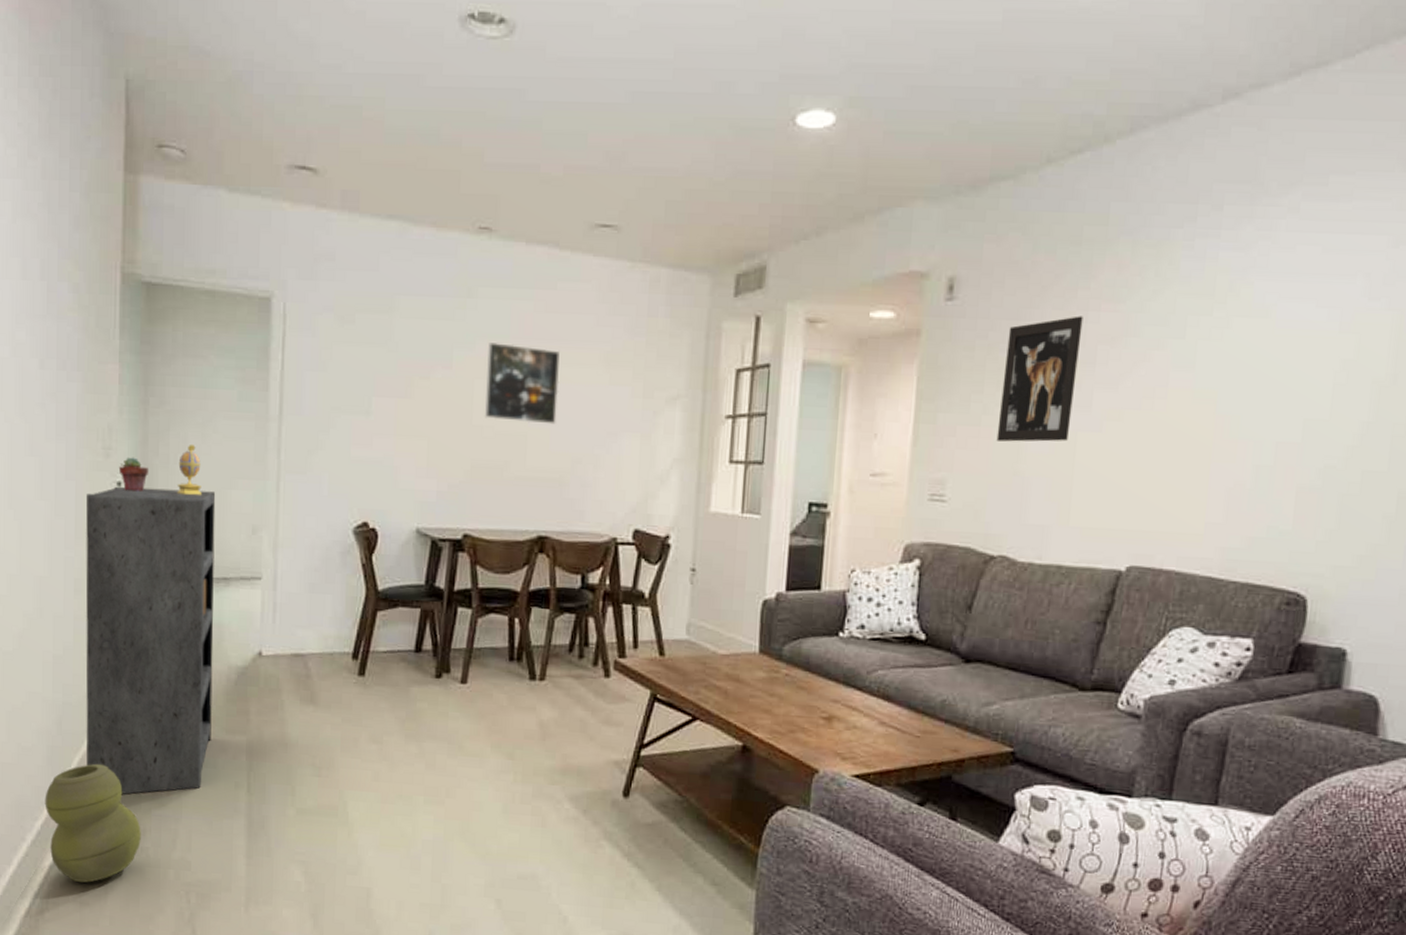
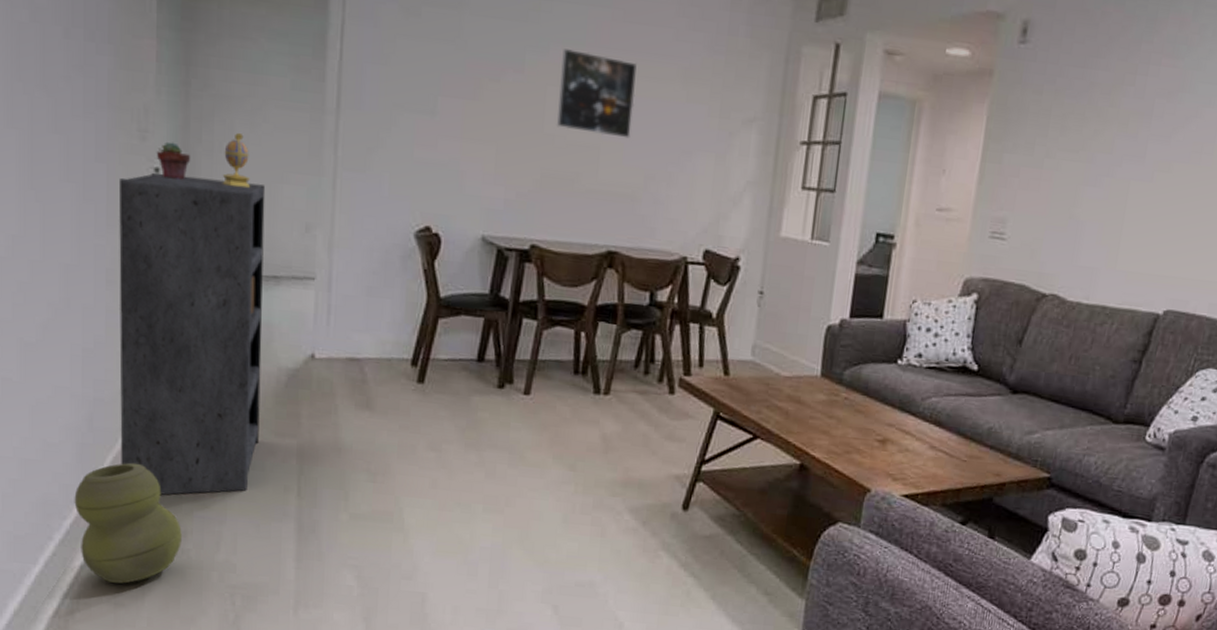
wall art: present [996,316,1083,442] -> none [1056,68,1145,189]

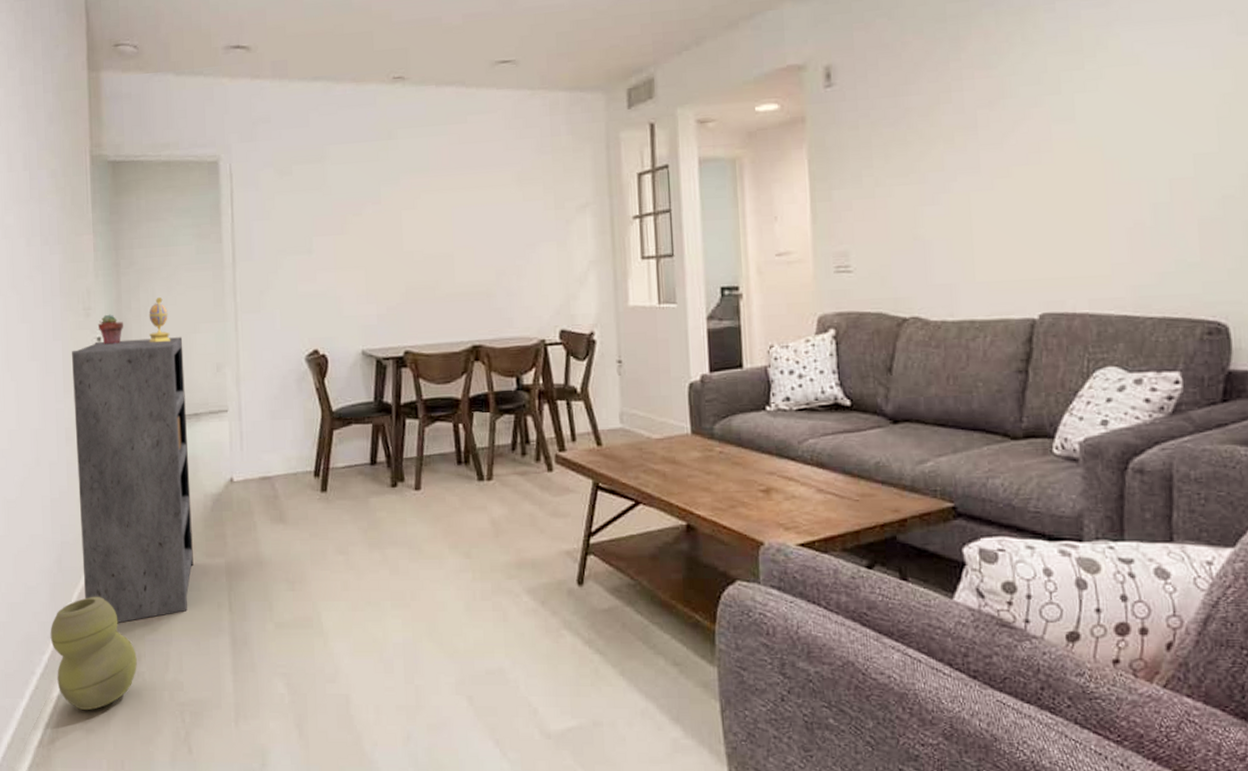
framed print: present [556,49,637,139] -> none [411,175,479,245]

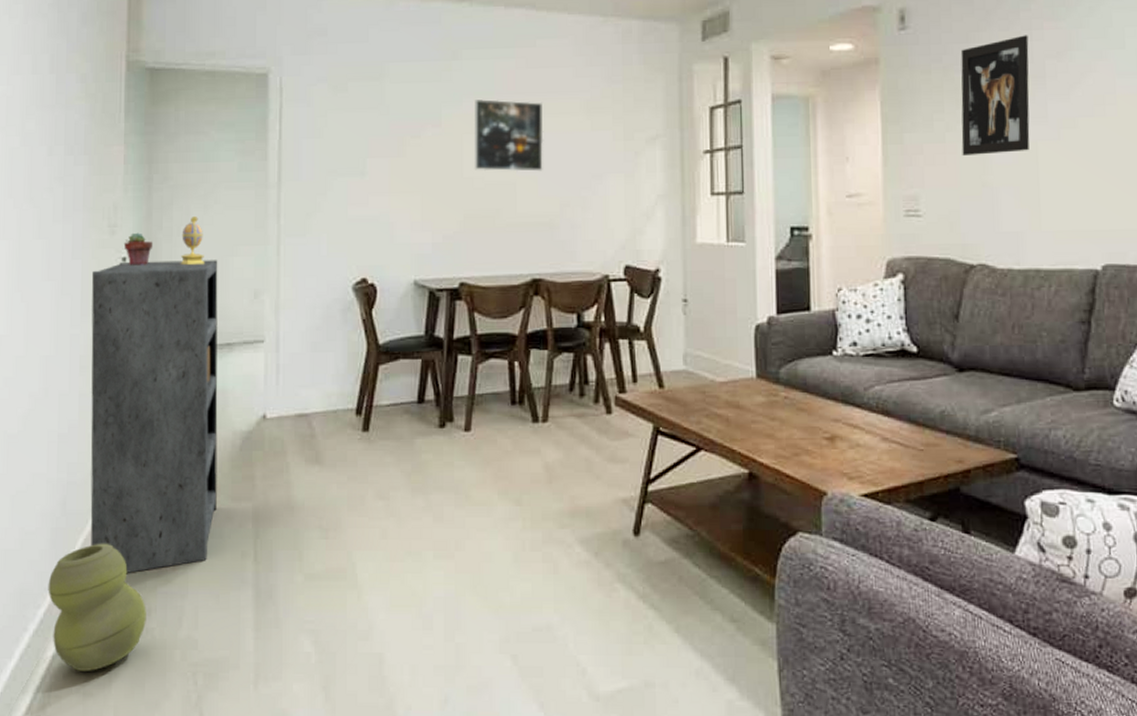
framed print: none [411,175,479,245] -> present [474,99,544,172]
wall art: none [888,85,962,210] -> present [960,35,1030,155]

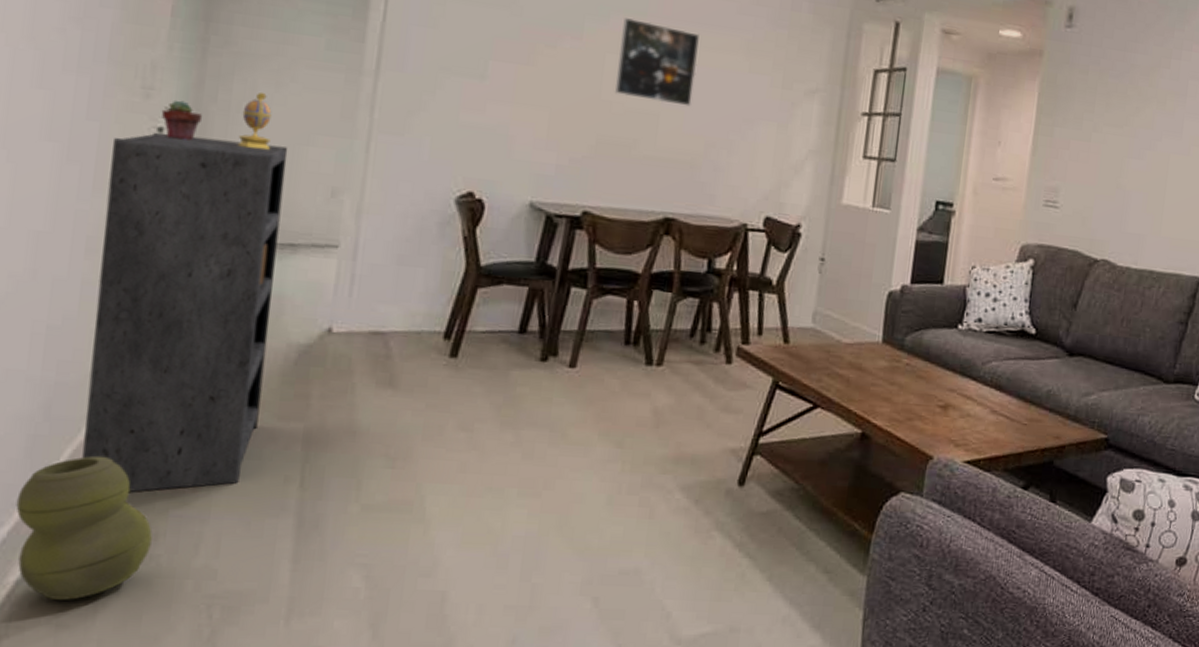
wall art: present [960,35,1030,155] -> none [1103,53,1178,162]

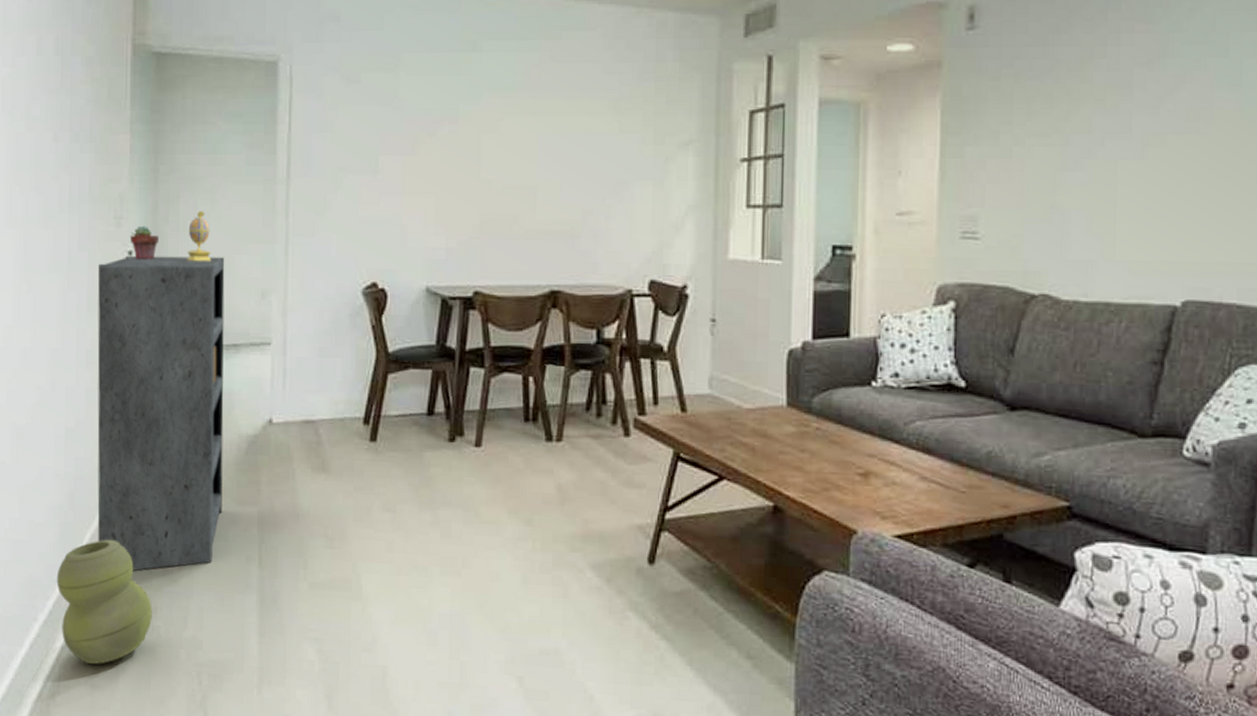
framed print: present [614,18,700,107] -> none [492,95,568,176]

